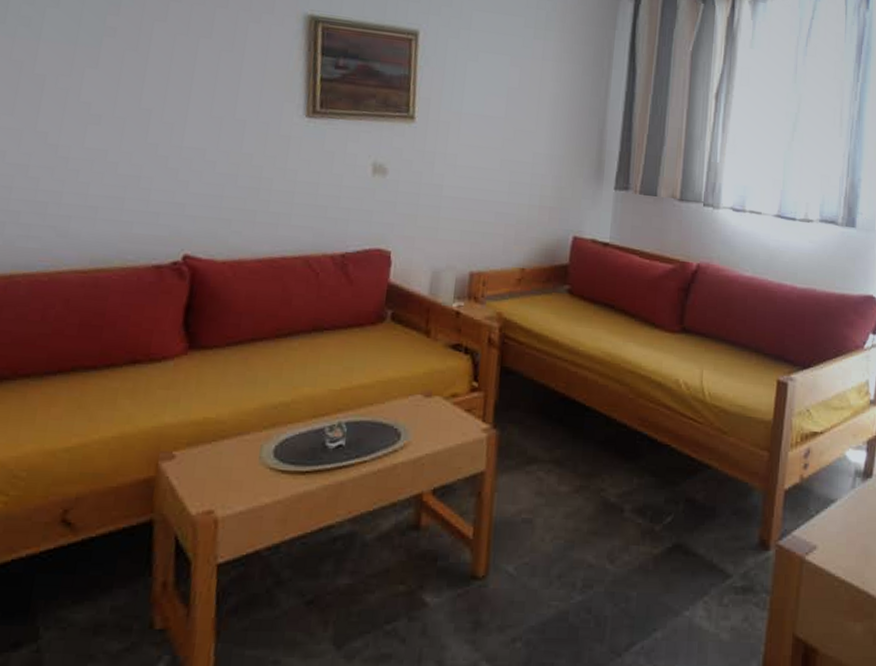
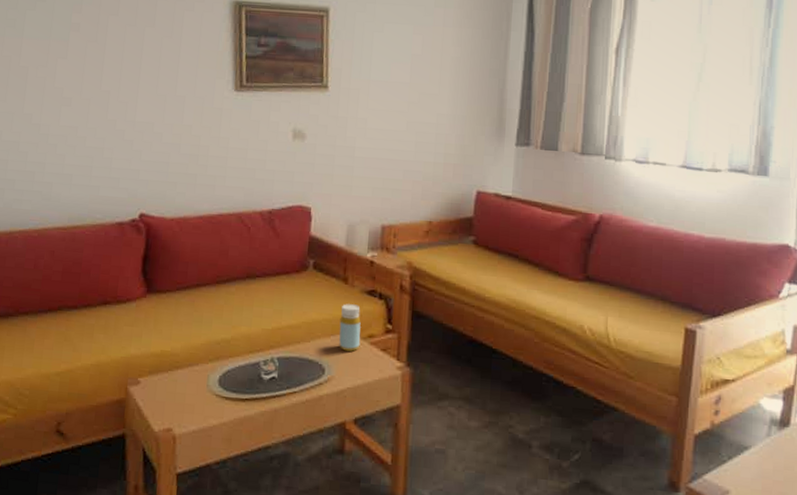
bottle: none [418,359,444,413] -> present [339,304,361,352]

